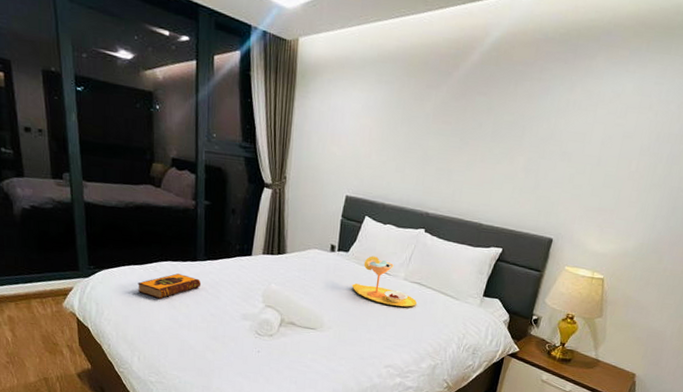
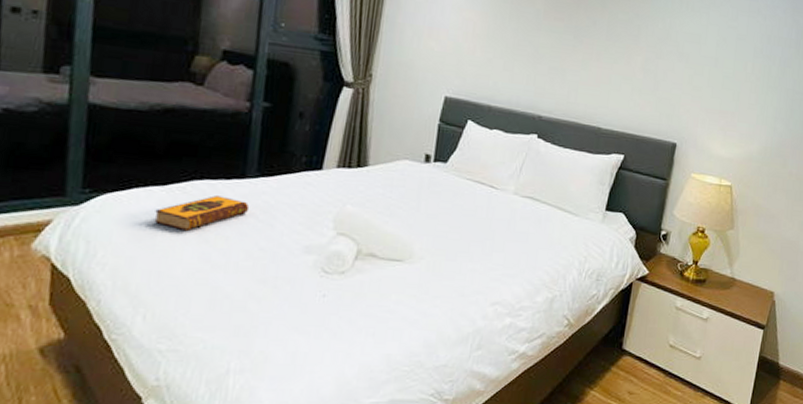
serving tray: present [352,255,418,307] -> none [450,166,531,228]

